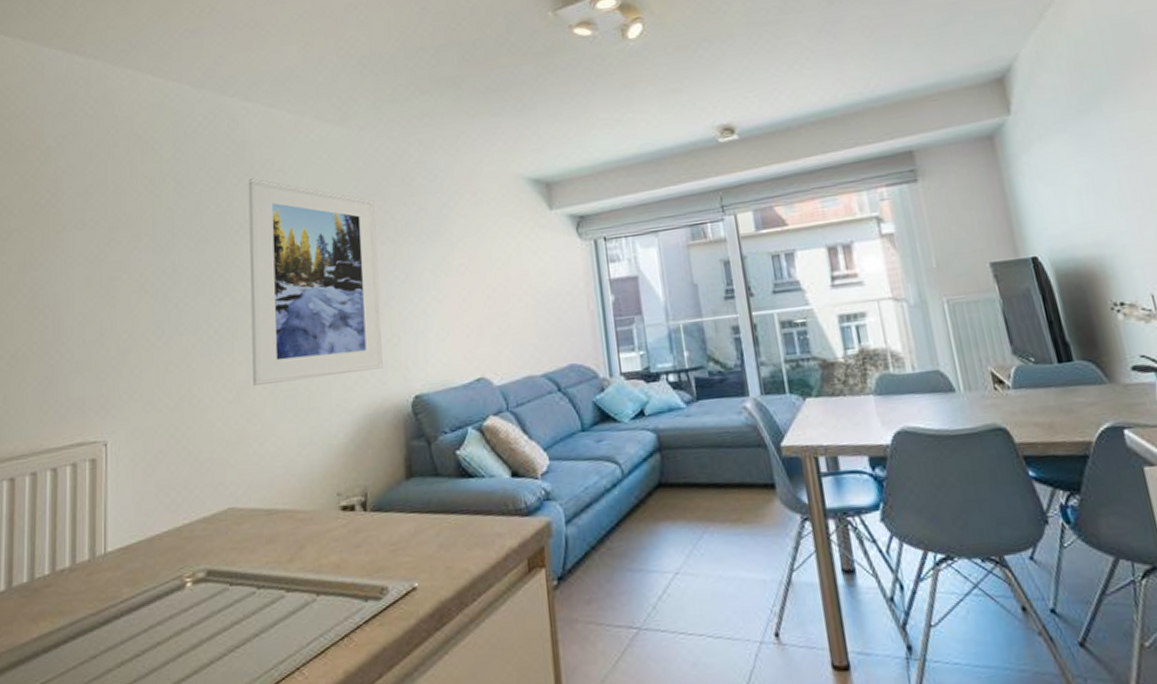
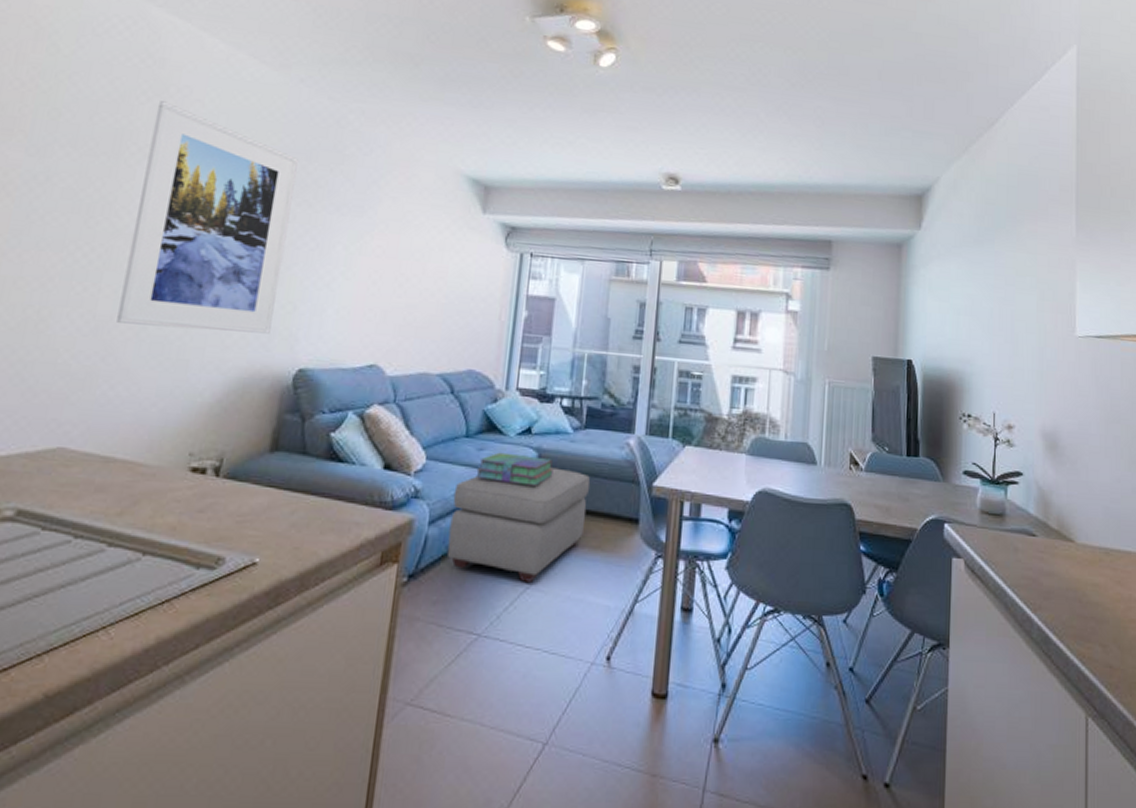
ottoman: none [582,445,721,568] -> present [447,467,591,582]
stack of books: none [599,438,676,471] -> present [475,452,553,486]

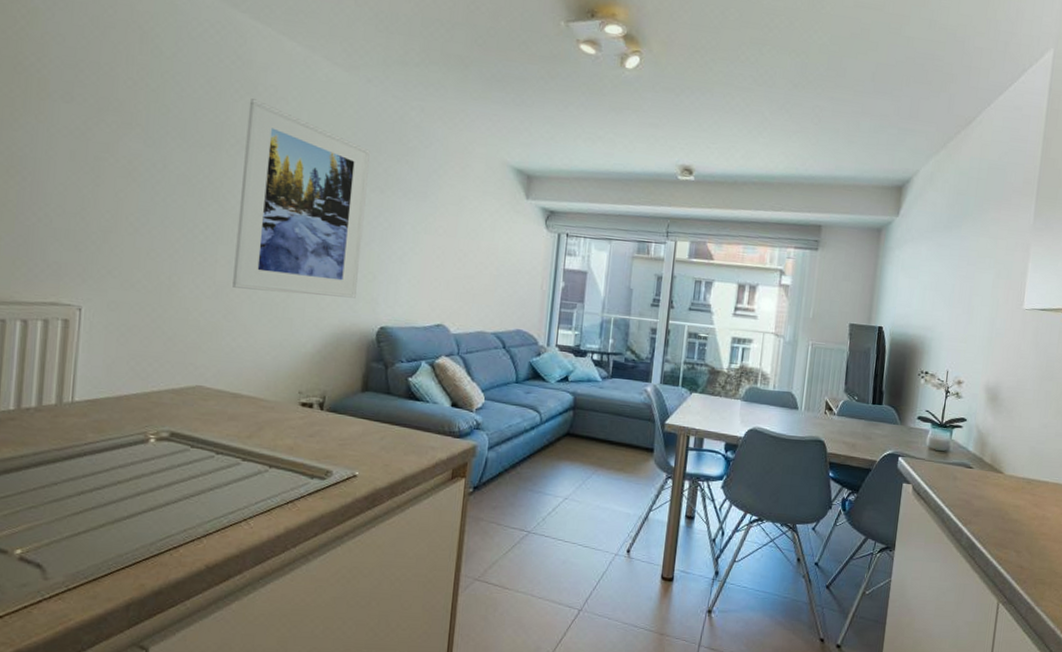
ottoman: present [447,467,591,582] -> none [503,408,616,494]
stack of books: present [475,452,553,486] -> none [524,395,586,422]

